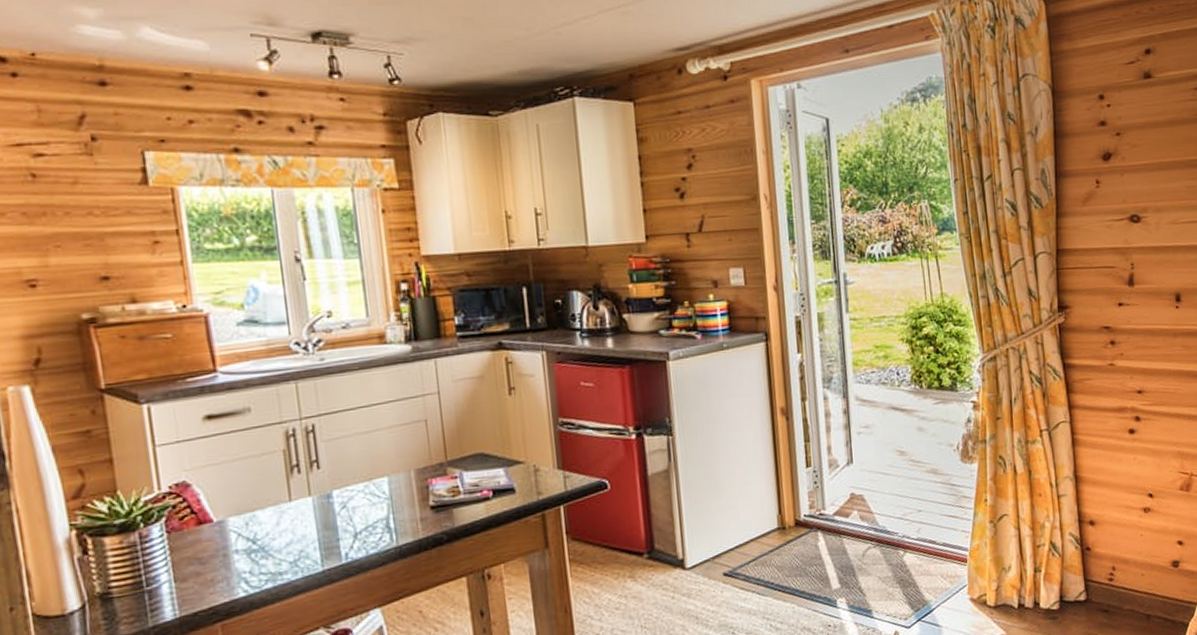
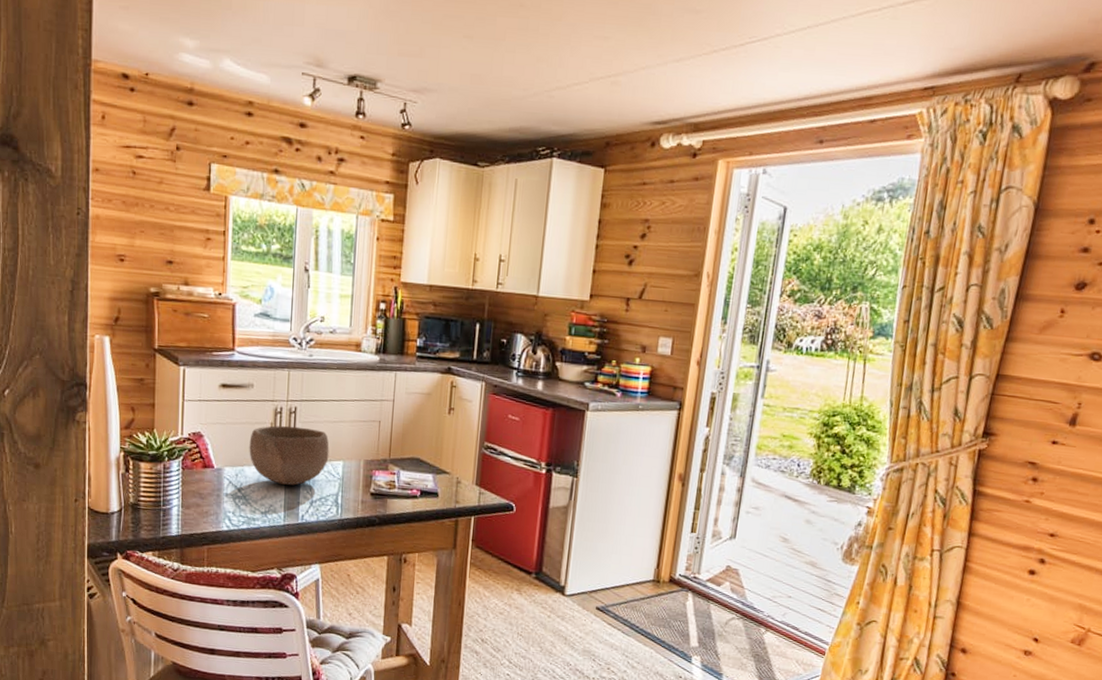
bowl: none [257,445,369,522] -> present [249,425,330,486]

